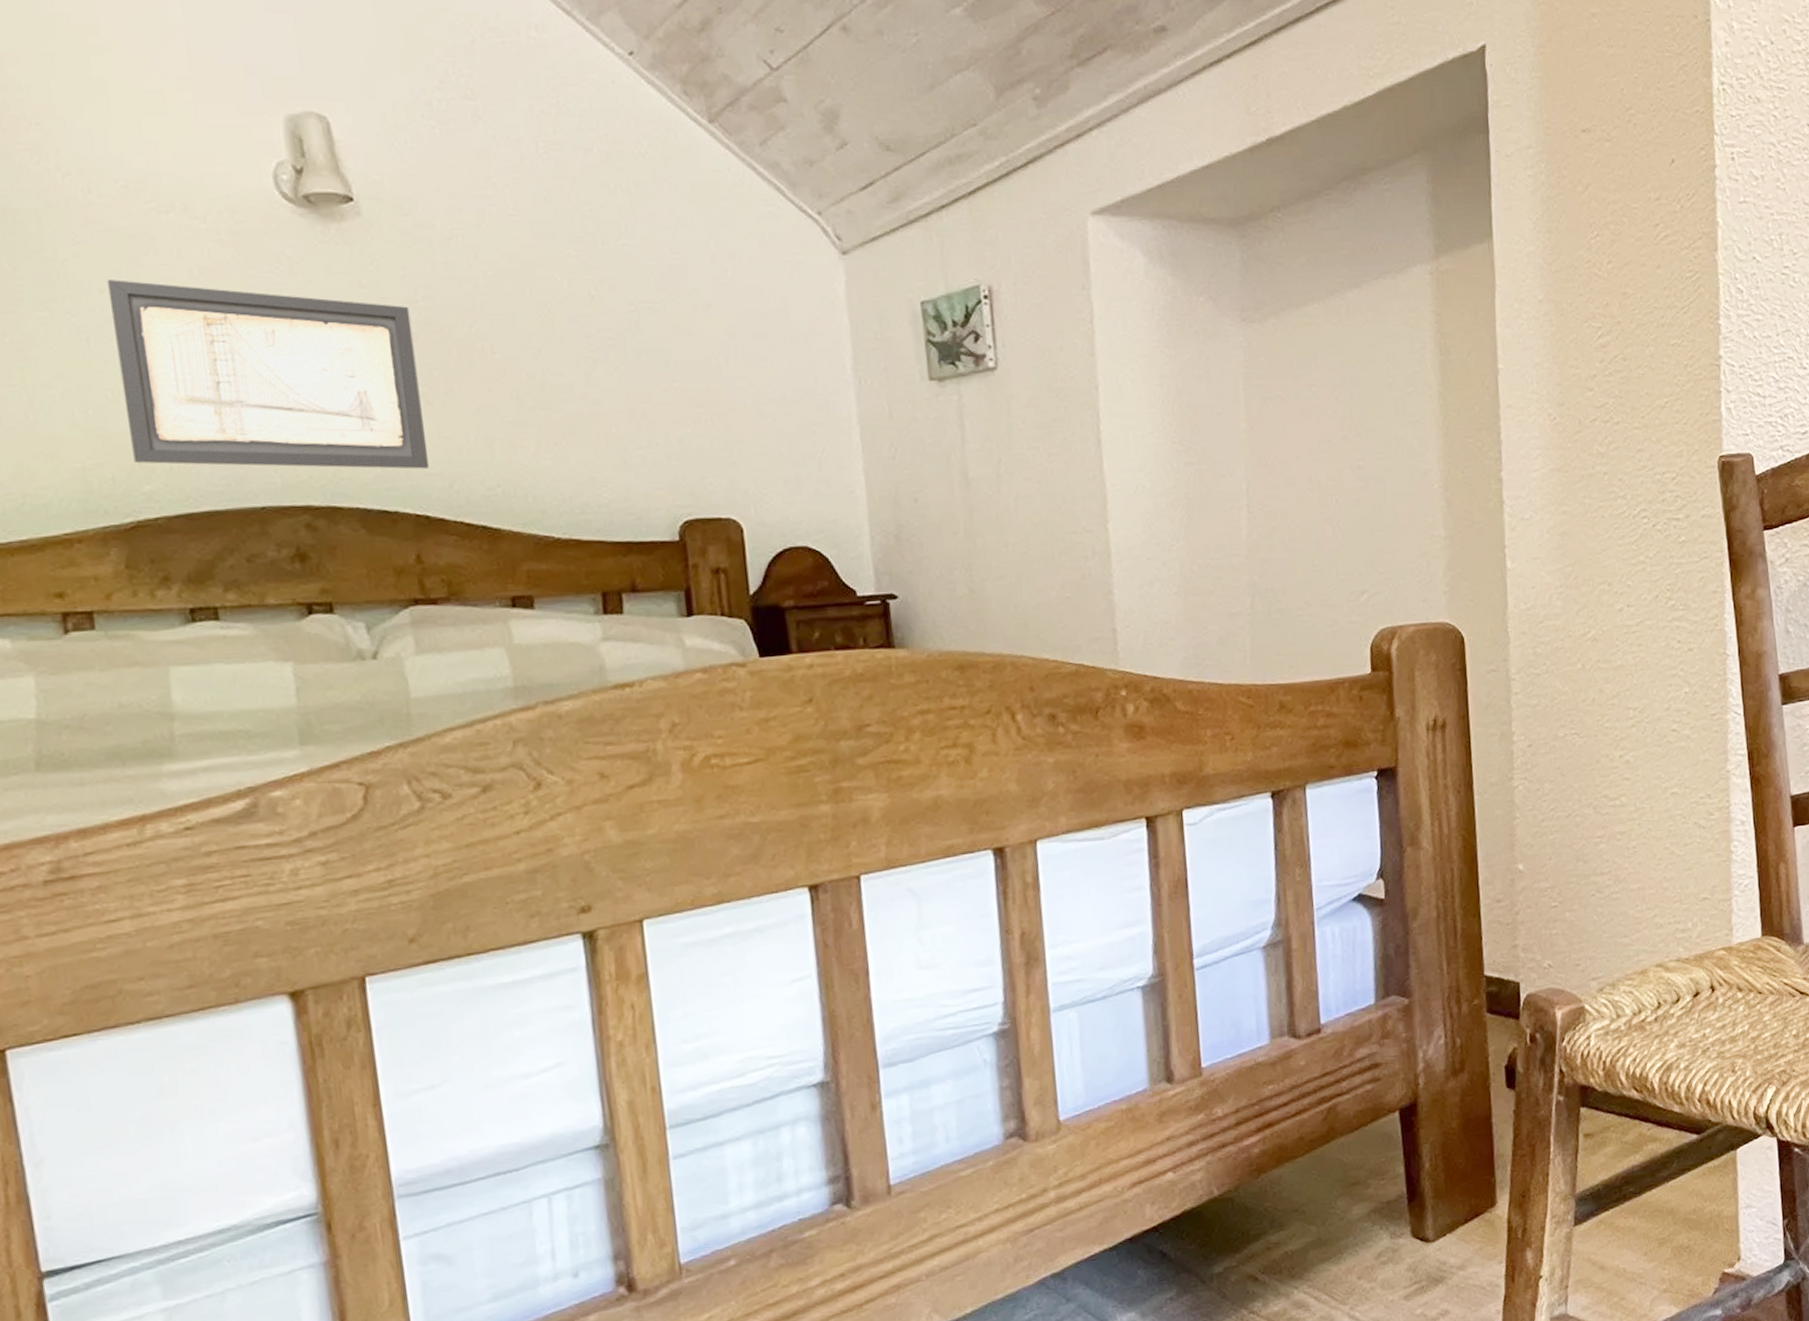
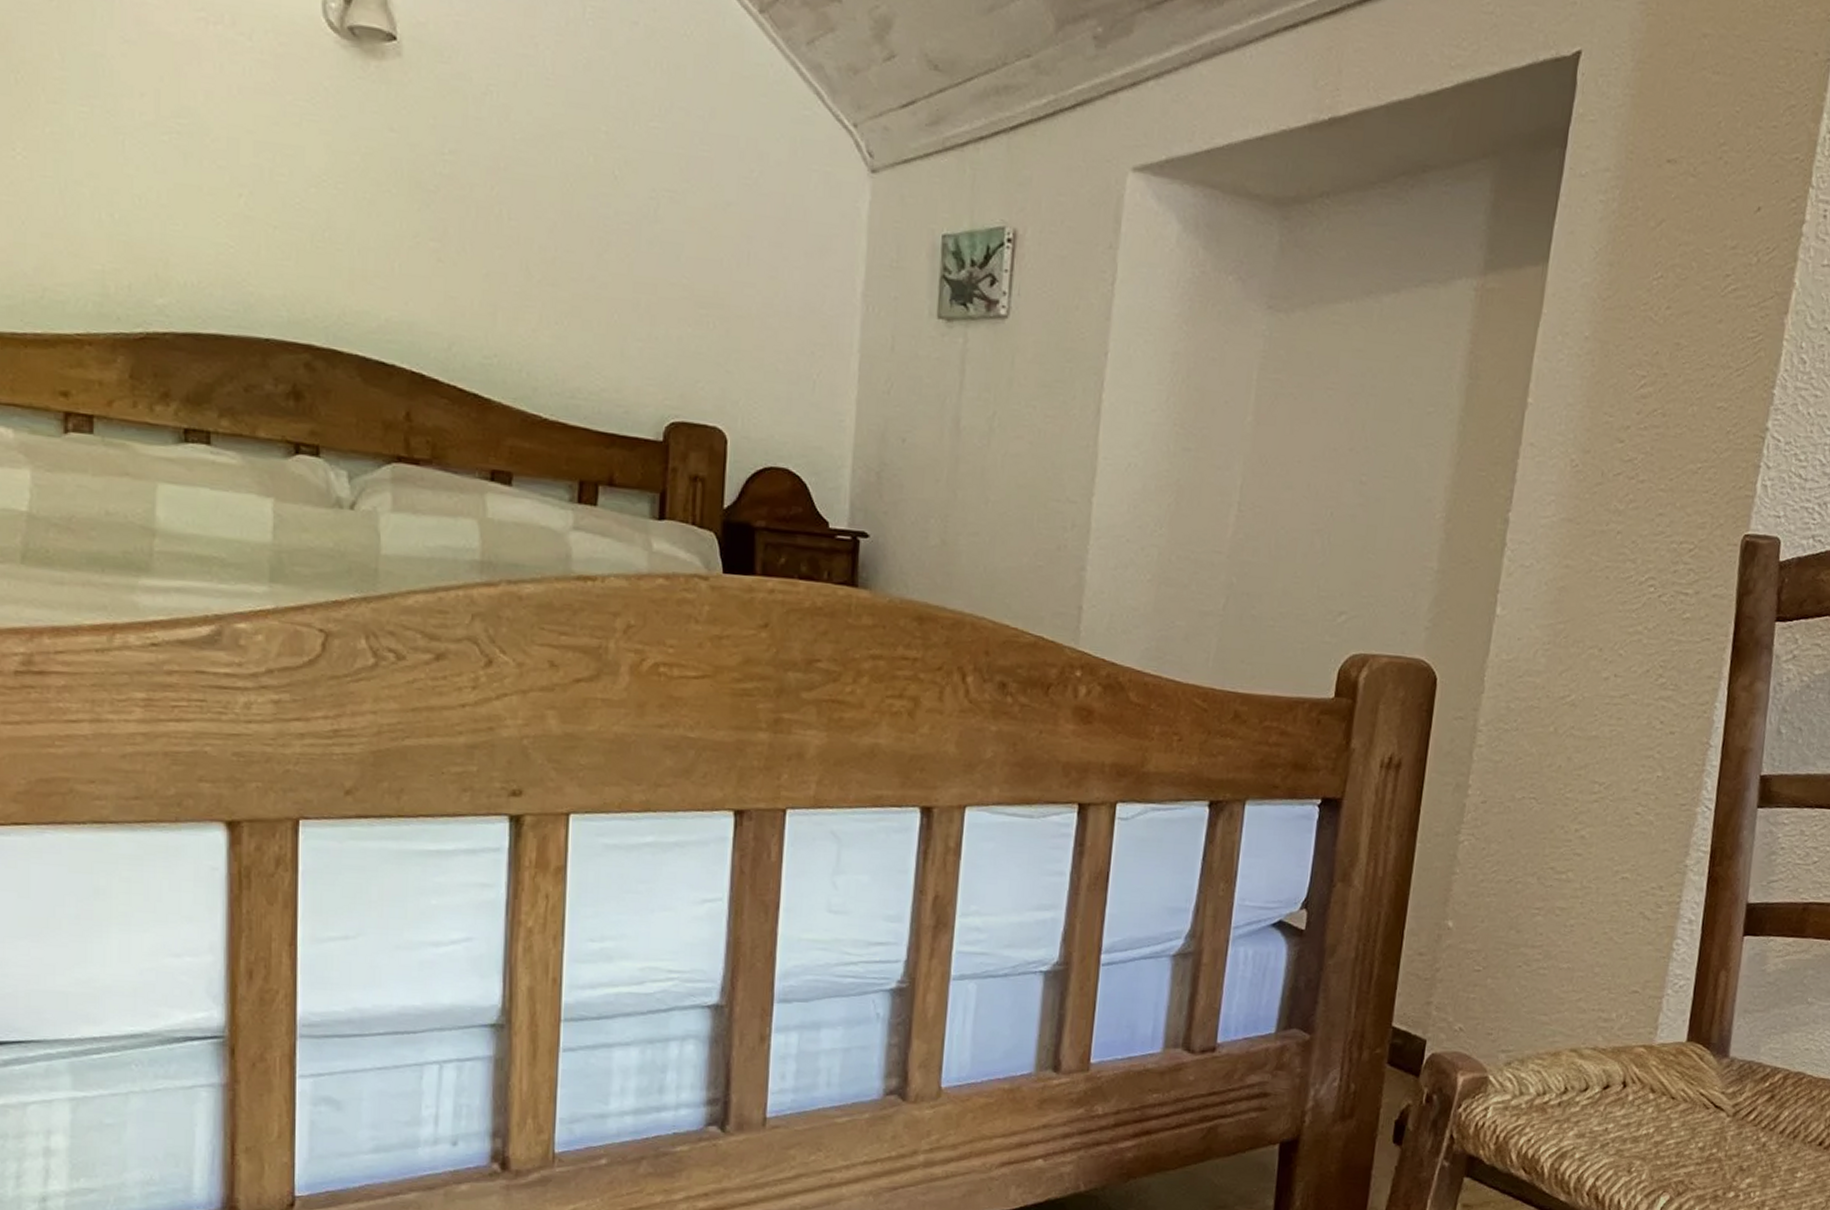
wall art: present [106,279,430,470] -> none [149,84,435,327]

